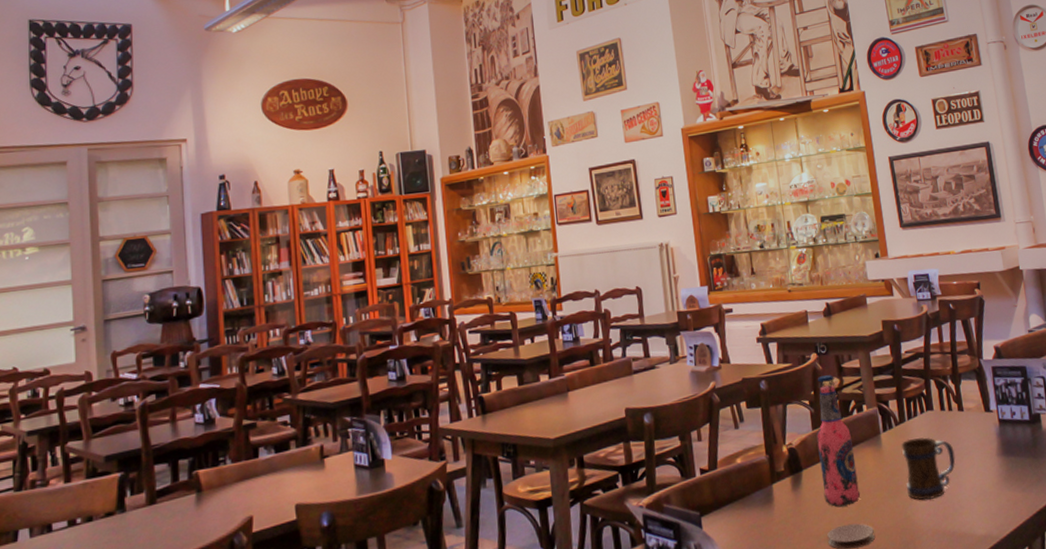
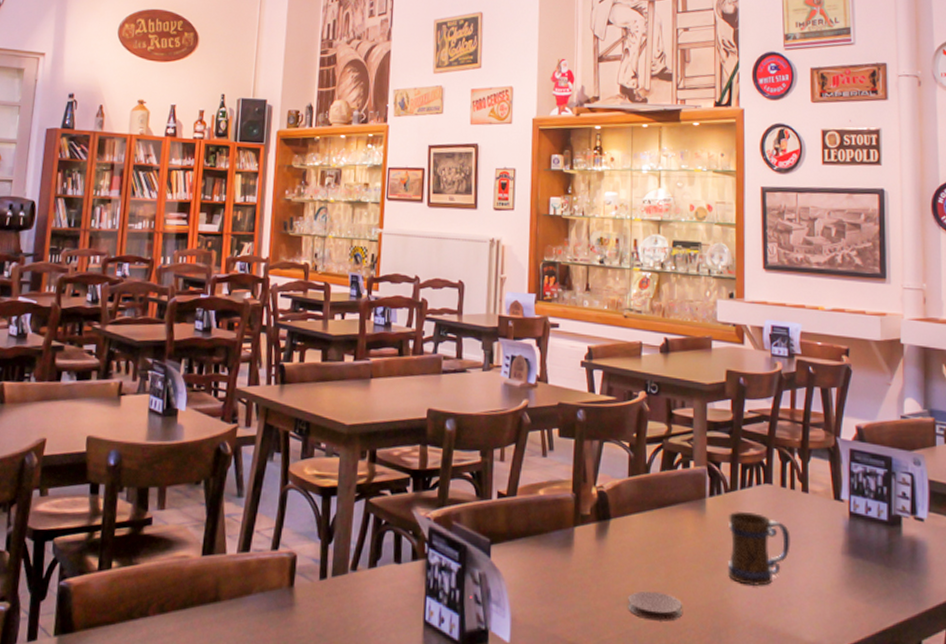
beer bottle: present [816,375,861,508] -> none [630,418,673,571]

